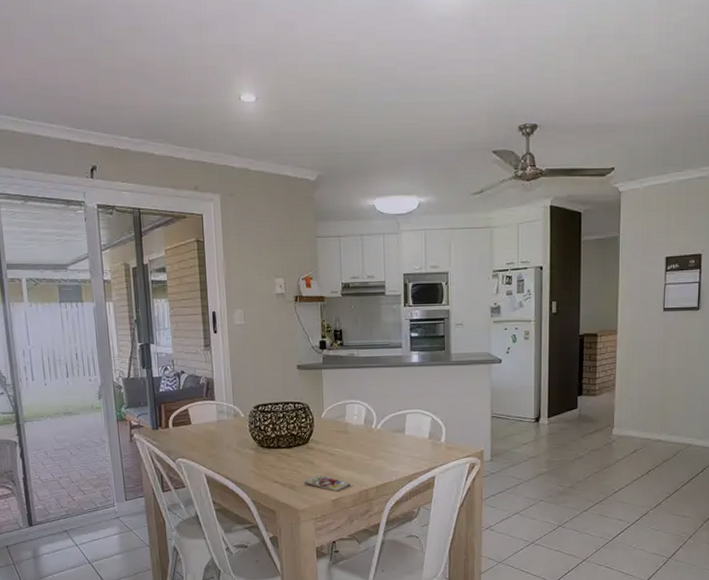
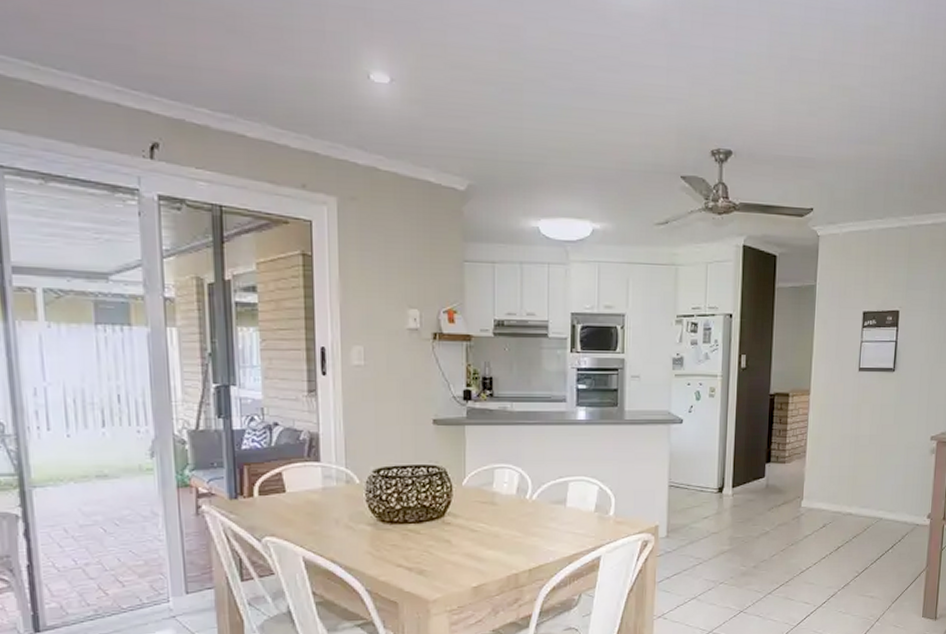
smartphone: present [303,474,351,492] -> none [436,556,497,577]

